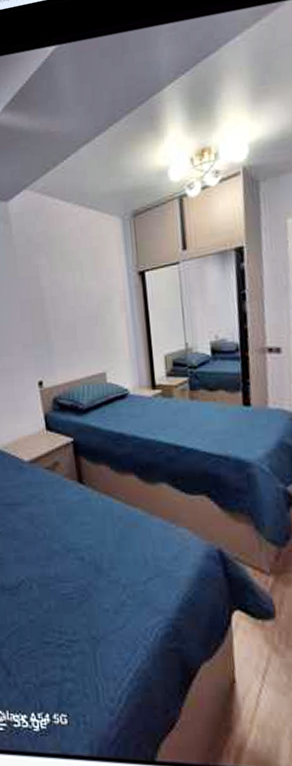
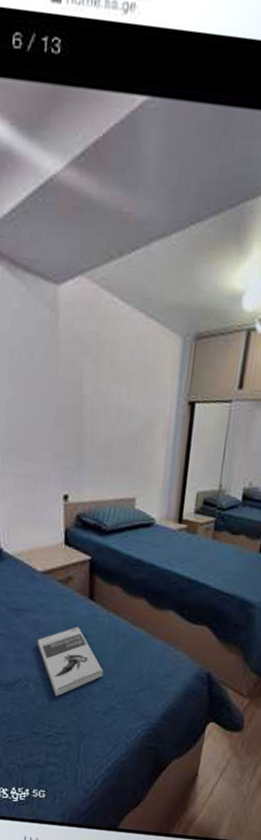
book: none [35,515,106,597] -> present [38,627,104,697]

